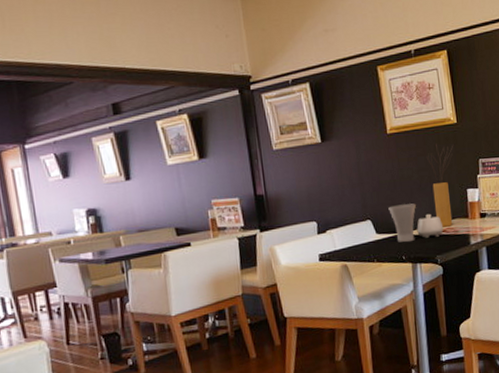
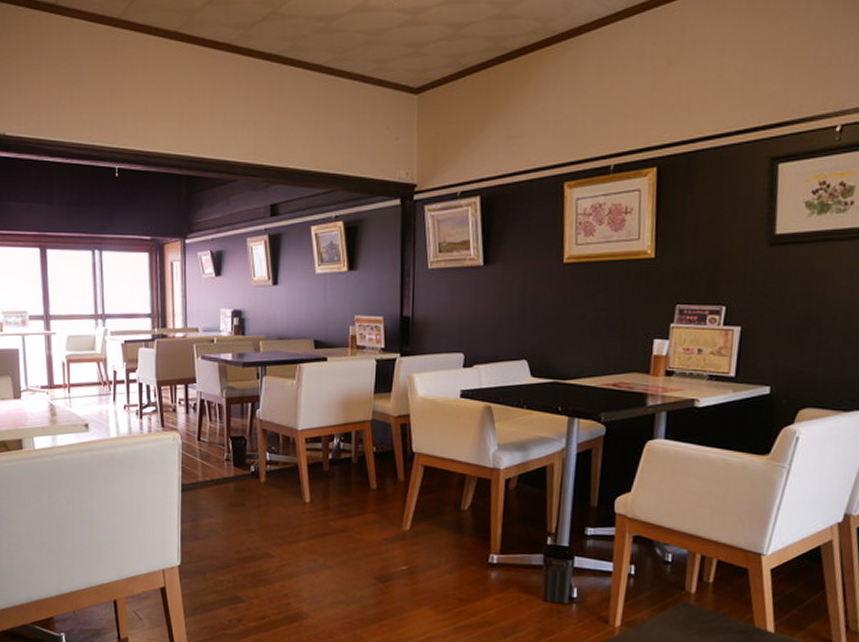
cup: present [388,203,417,243] -> none [550,347,586,392]
sugar bowl: present [416,213,444,238] -> none [581,362,616,391]
vase: present [426,143,454,227] -> none [607,280,646,381]

